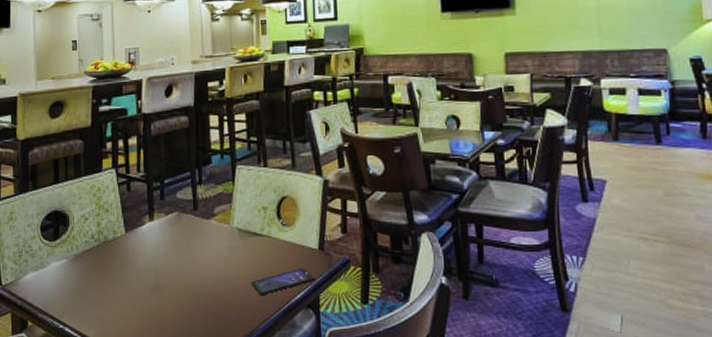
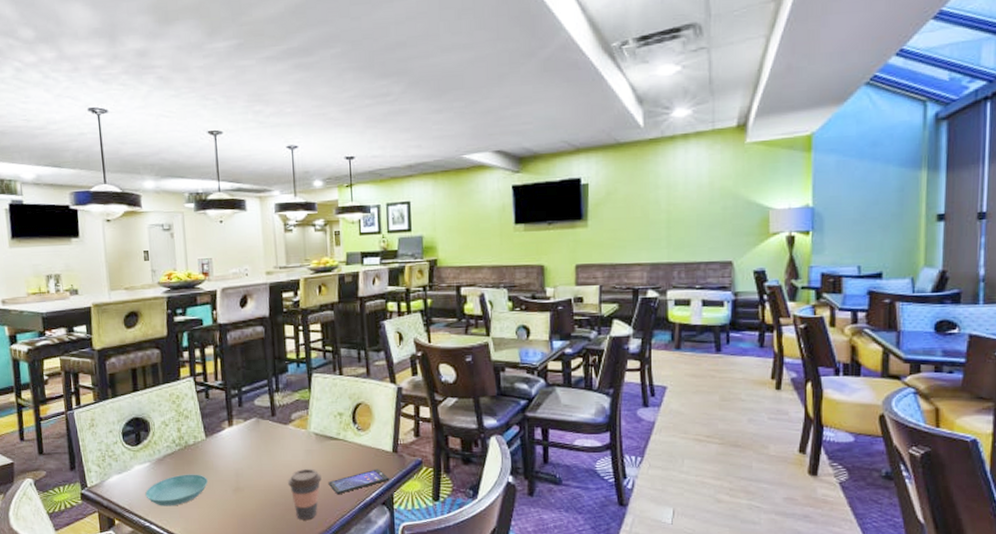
saucer: none [61,272,126,307] -> present [145,474,208,506]
coffee cup: none [209,266,244,323] -> present [288,468,322,519]

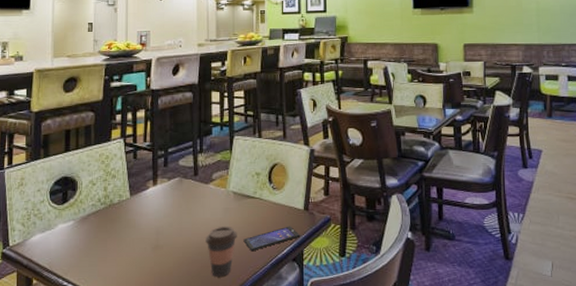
saucer: present [145,474,208,506] -> none [66,232,128,265]

